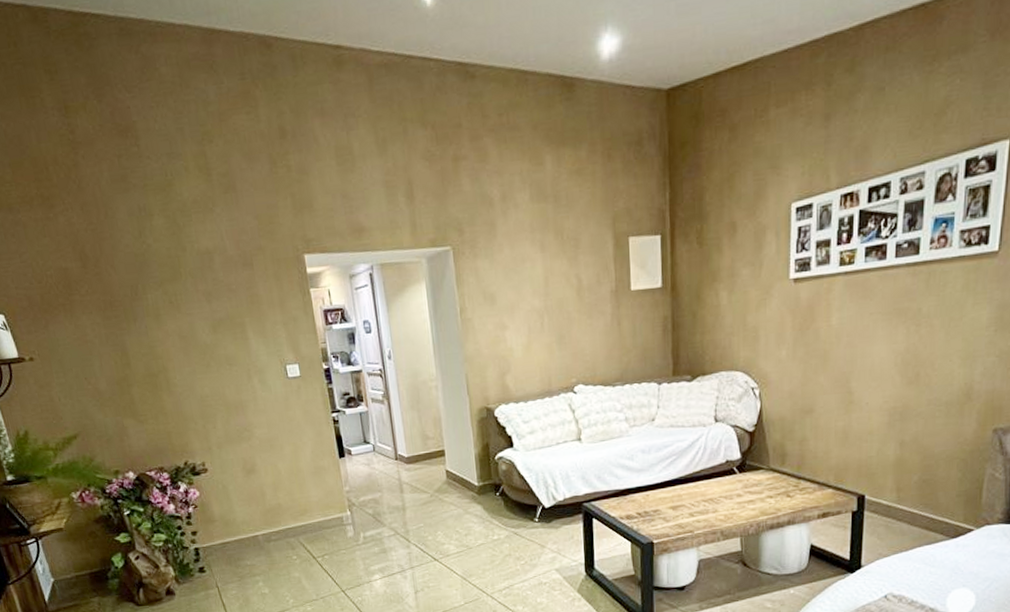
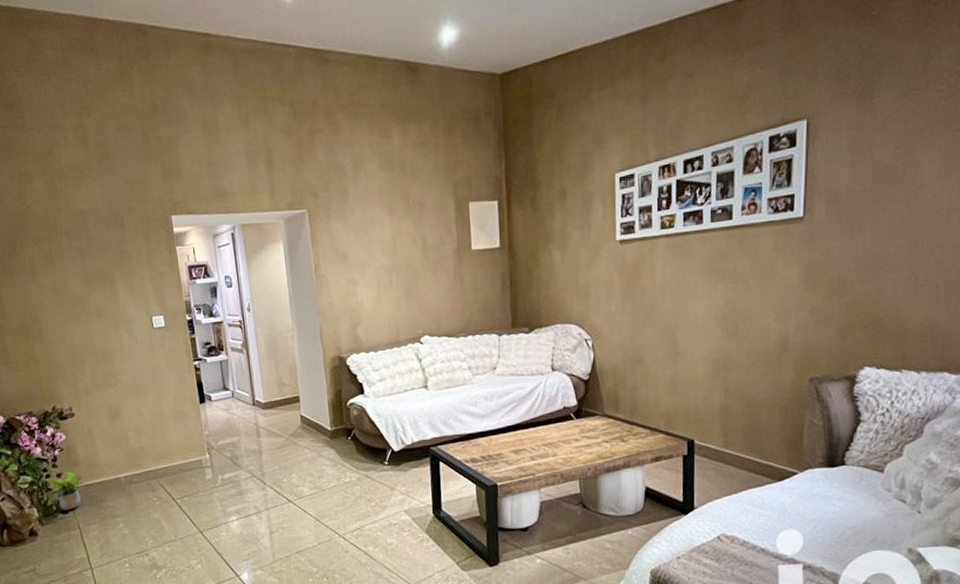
potted plant: none [181,528,221,570] -> present [46,471,85,511]

